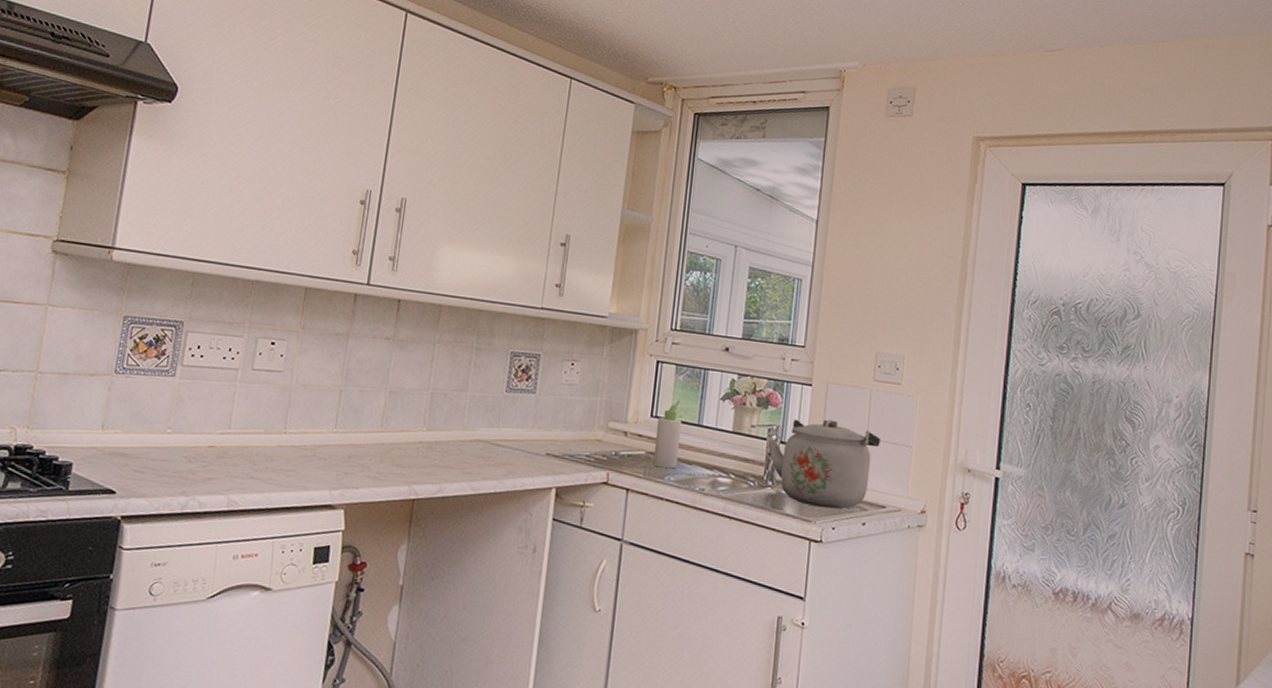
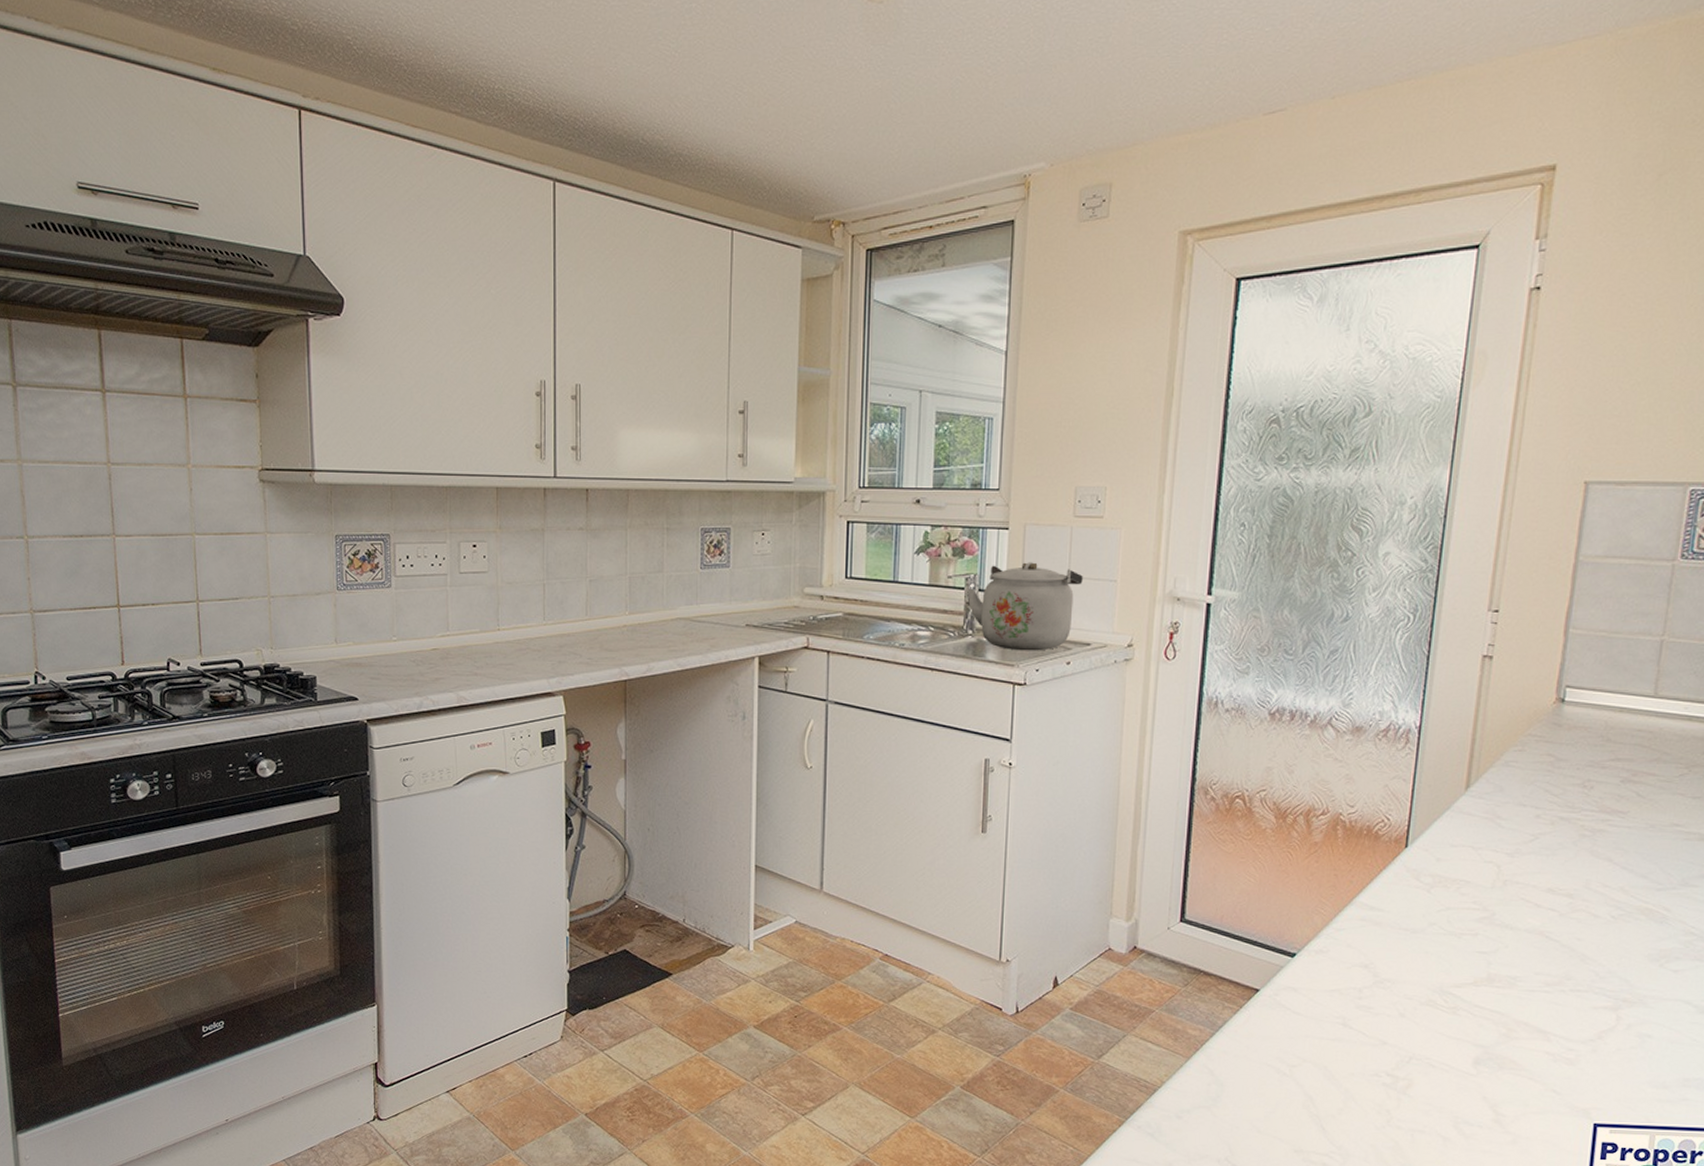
bottle: present [653,401,682,469] -> none [851,559,877,627]

